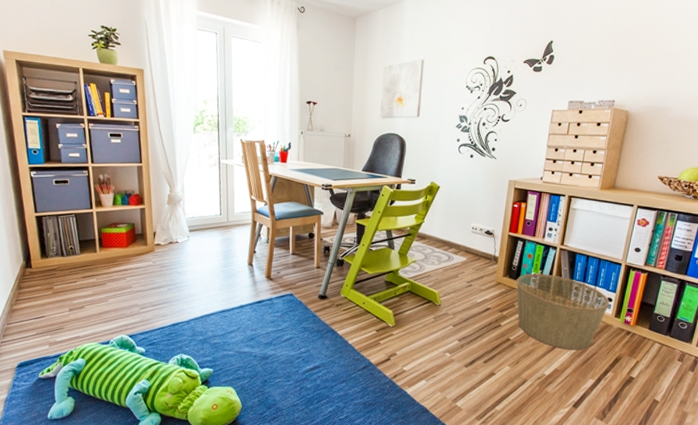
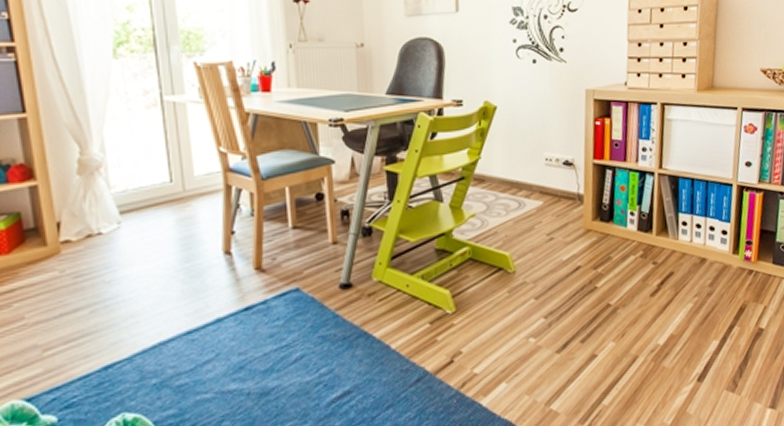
basket: present [516,273,609,351] -> none [610,209,724,307]

